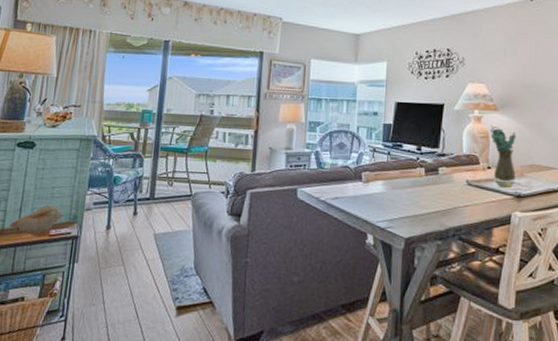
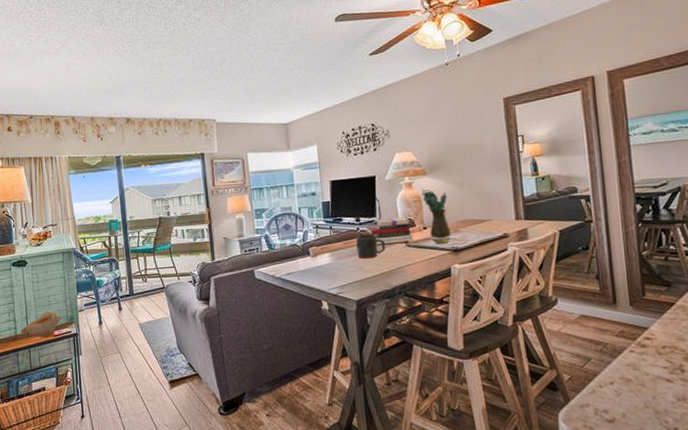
mug: none [413,165,445,194] -> present [356,234,386,259]
books: none [426,151,476,181] -> present [366,217,414,245]

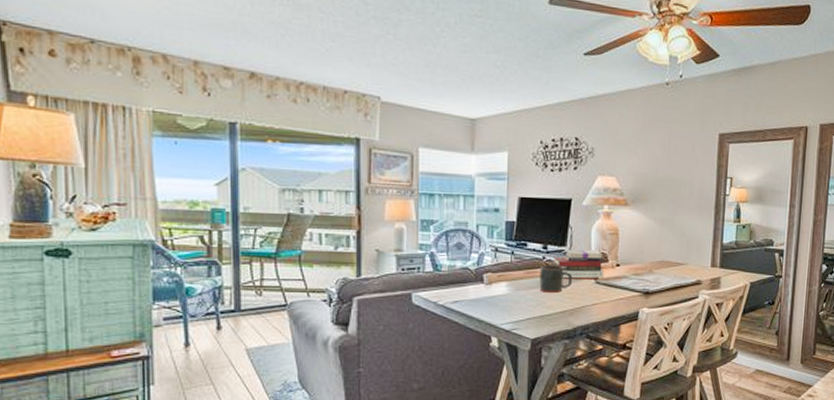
seashell: present [21,311,62,338] -> none [55,324,126,359]
vase: present [421,189,451,245] -> none [620,221,646,286]

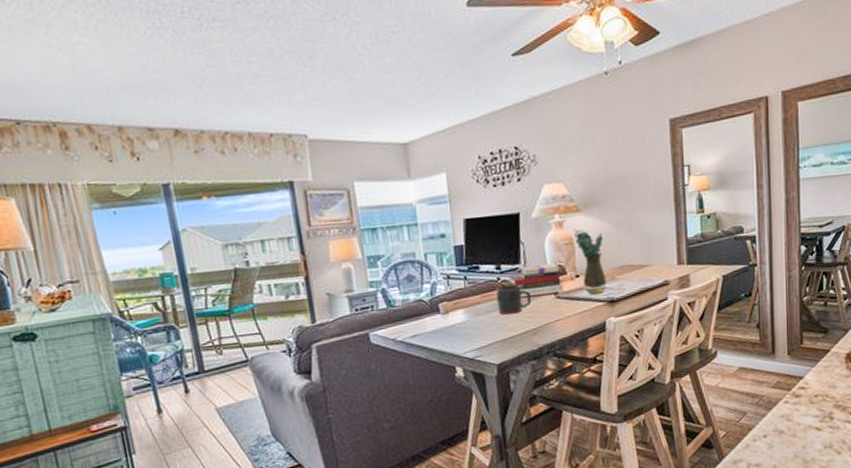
vase: none [620,221,646,286] -> present [574,229,607,296]

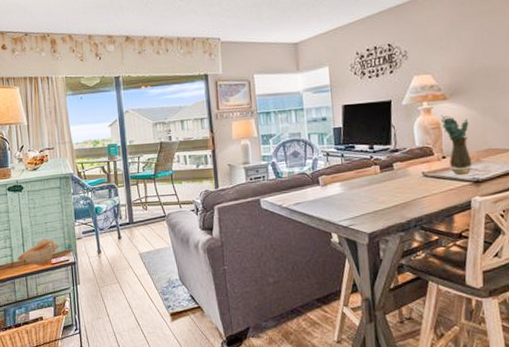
seashell: none [38,399,101,436] -> present [17,238,60,266]
mug: present [496,284,532,315] -> none [369,162,401,190]
books: present [508,264,564,298] -> none [380,145,431,175]

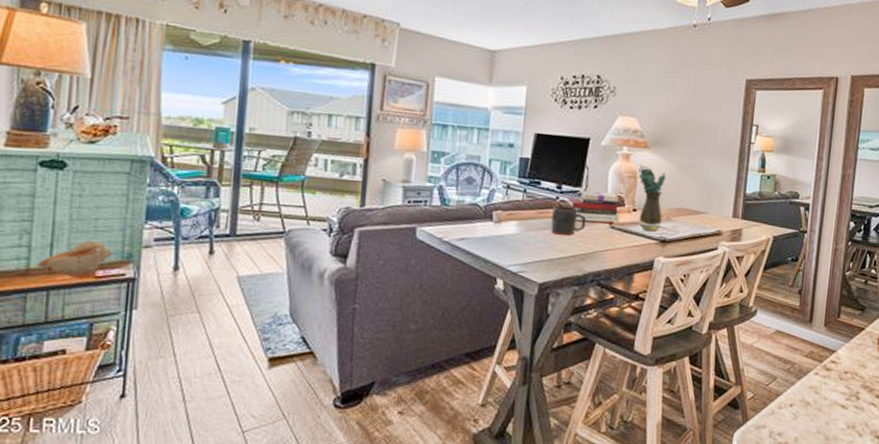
mug: none [369,162,401,190] -> present [550,205,587,236]
books: none [380,145,431,175] -> present [566,191,620,224]

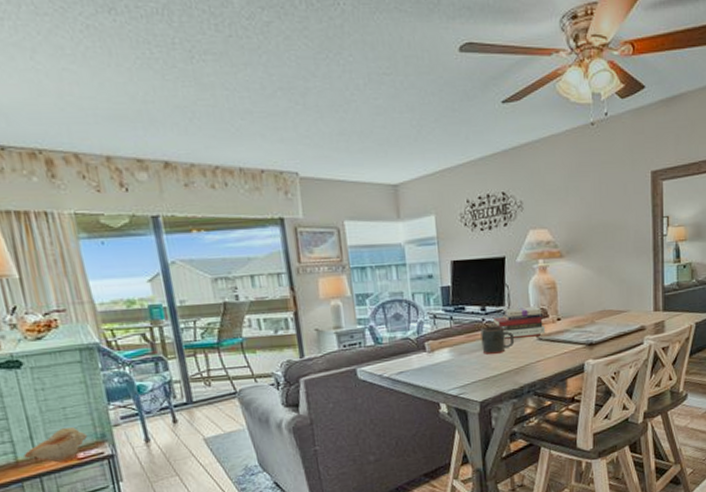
vase: present [638,164,666,233] -> none [557,274,586,339]

